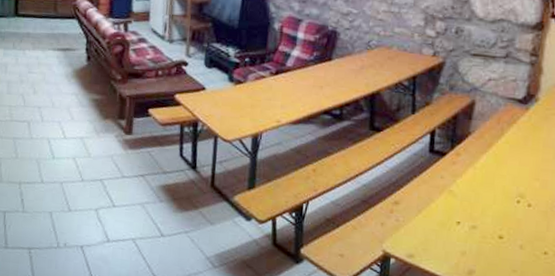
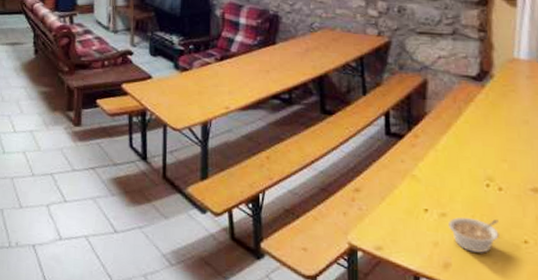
legume: none [477,229,524,262] -> present [449,217,499,253]

